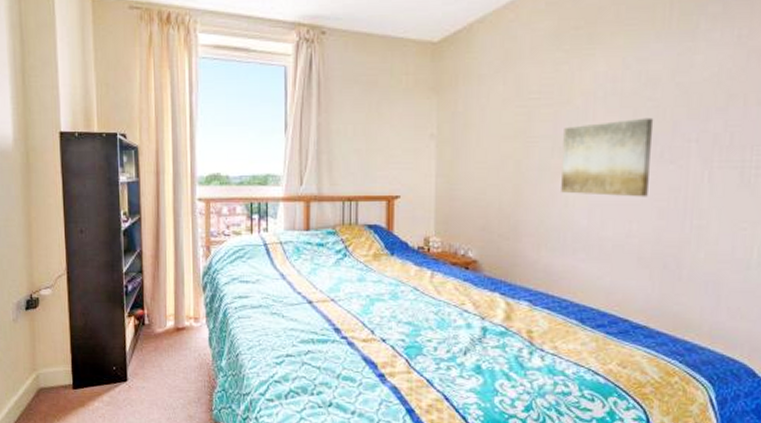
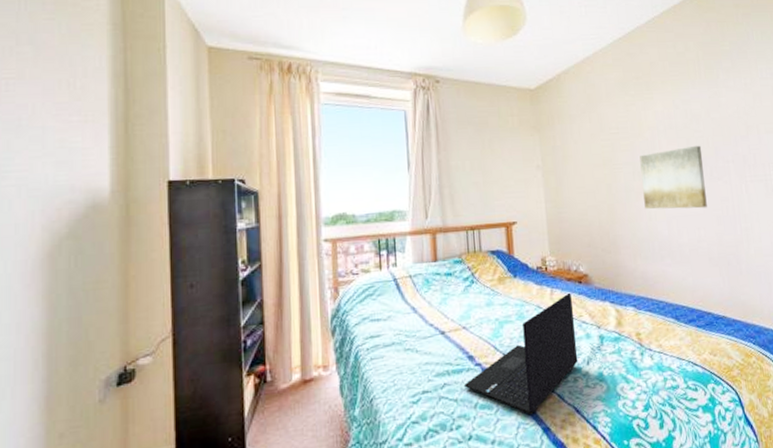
laptop: none [327,277,456,395] -> present [463,292,578,416]

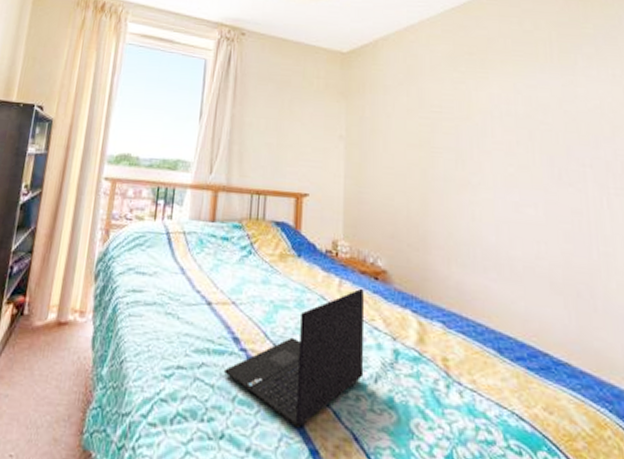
wall art: present [639,145,707,209] -> none [466,139,552,218]

